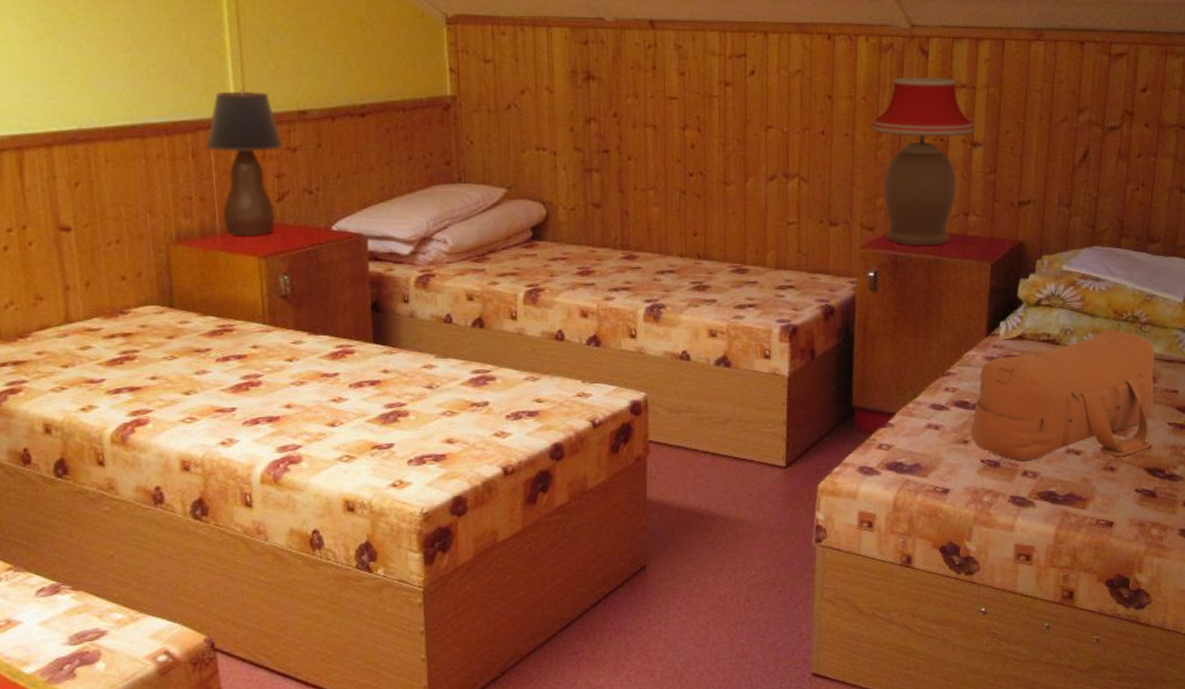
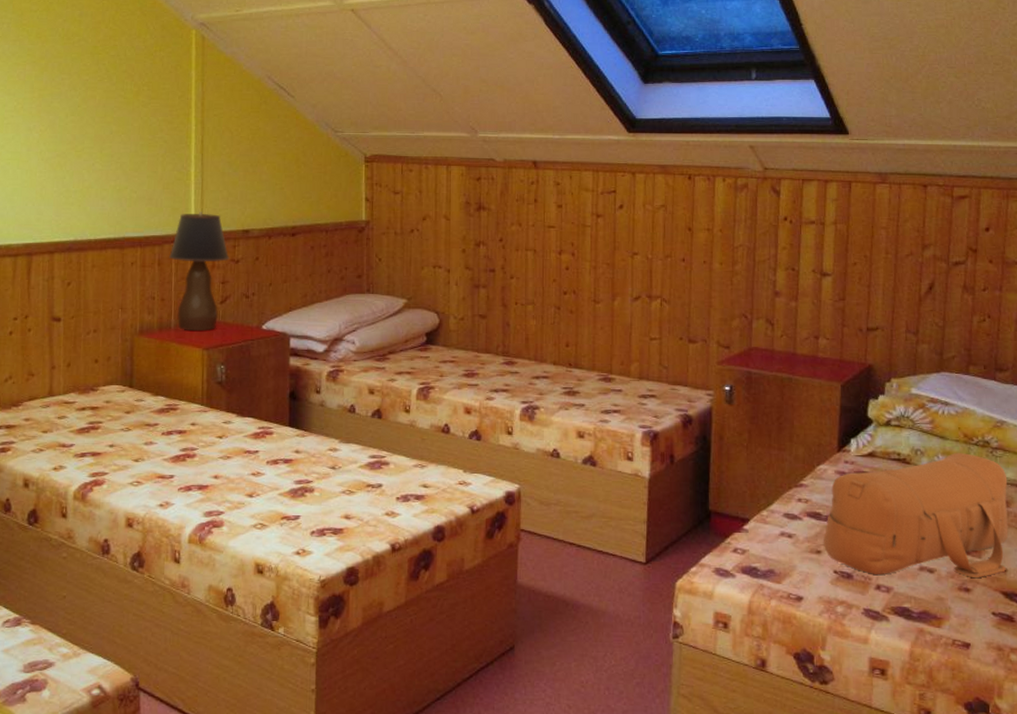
table lamp: present [871,77,976,247] -> none [727,213,825,365]

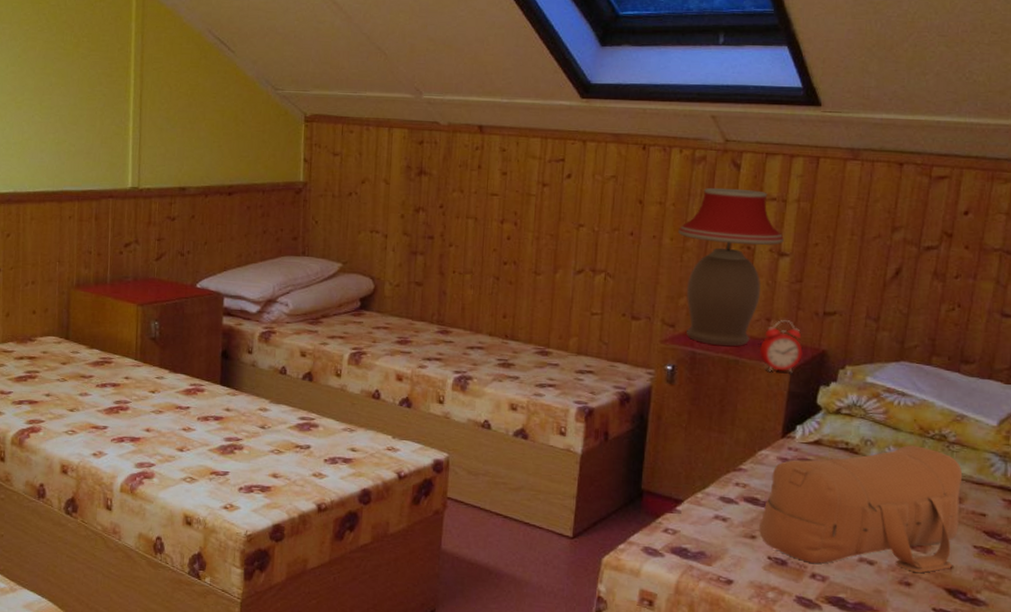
table lamp: present [169,212,230,332] -> none [106,167,166,288]
table lamp: none [727,213,825,365] -> present [678,187,784,347]
alarm clock: none [810,337,851,389] -> present [759,320,803,374]

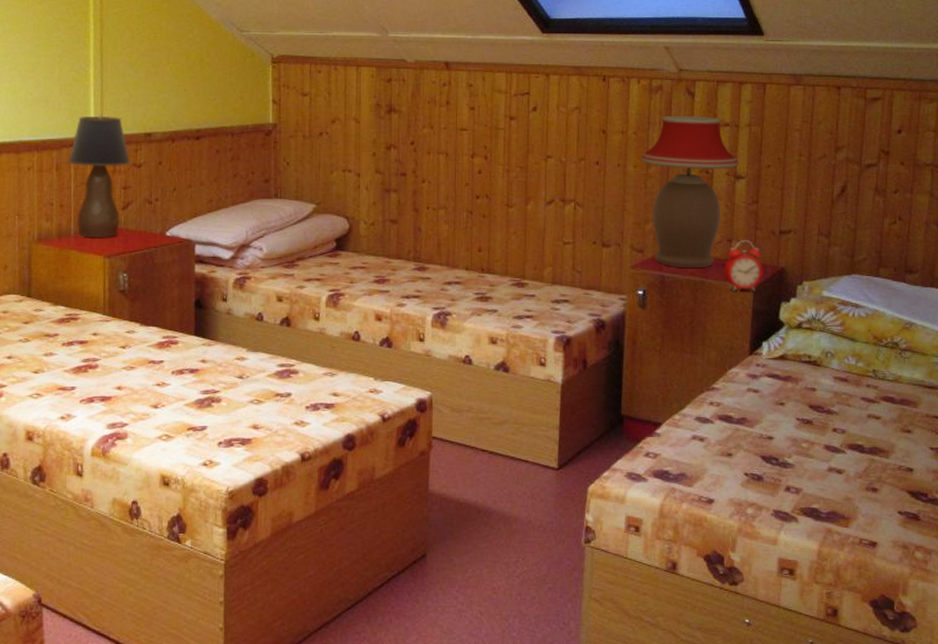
table lamp: none [106,167,166,288] -> present [68,114,131,239]
duffel bag: present [759,445,963,574] -> none [735,355,917,479]

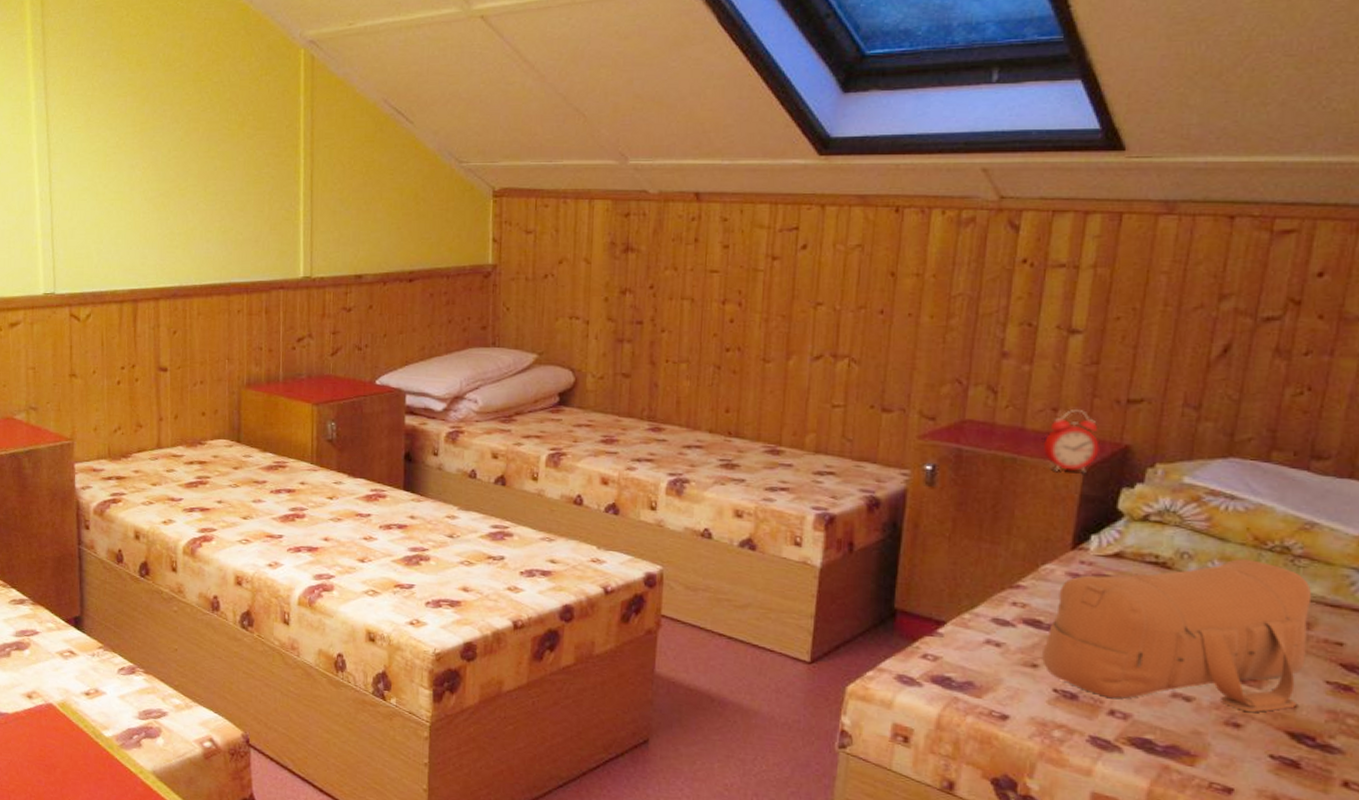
table lamp: present [68,114,131,239] -> none [277,255,341,386]
table lamp: present [641,115,739,269] -> none [940,254,1076,443]
duffel bag: none [735,355,917,479] -> present [1042,559,1312,713]

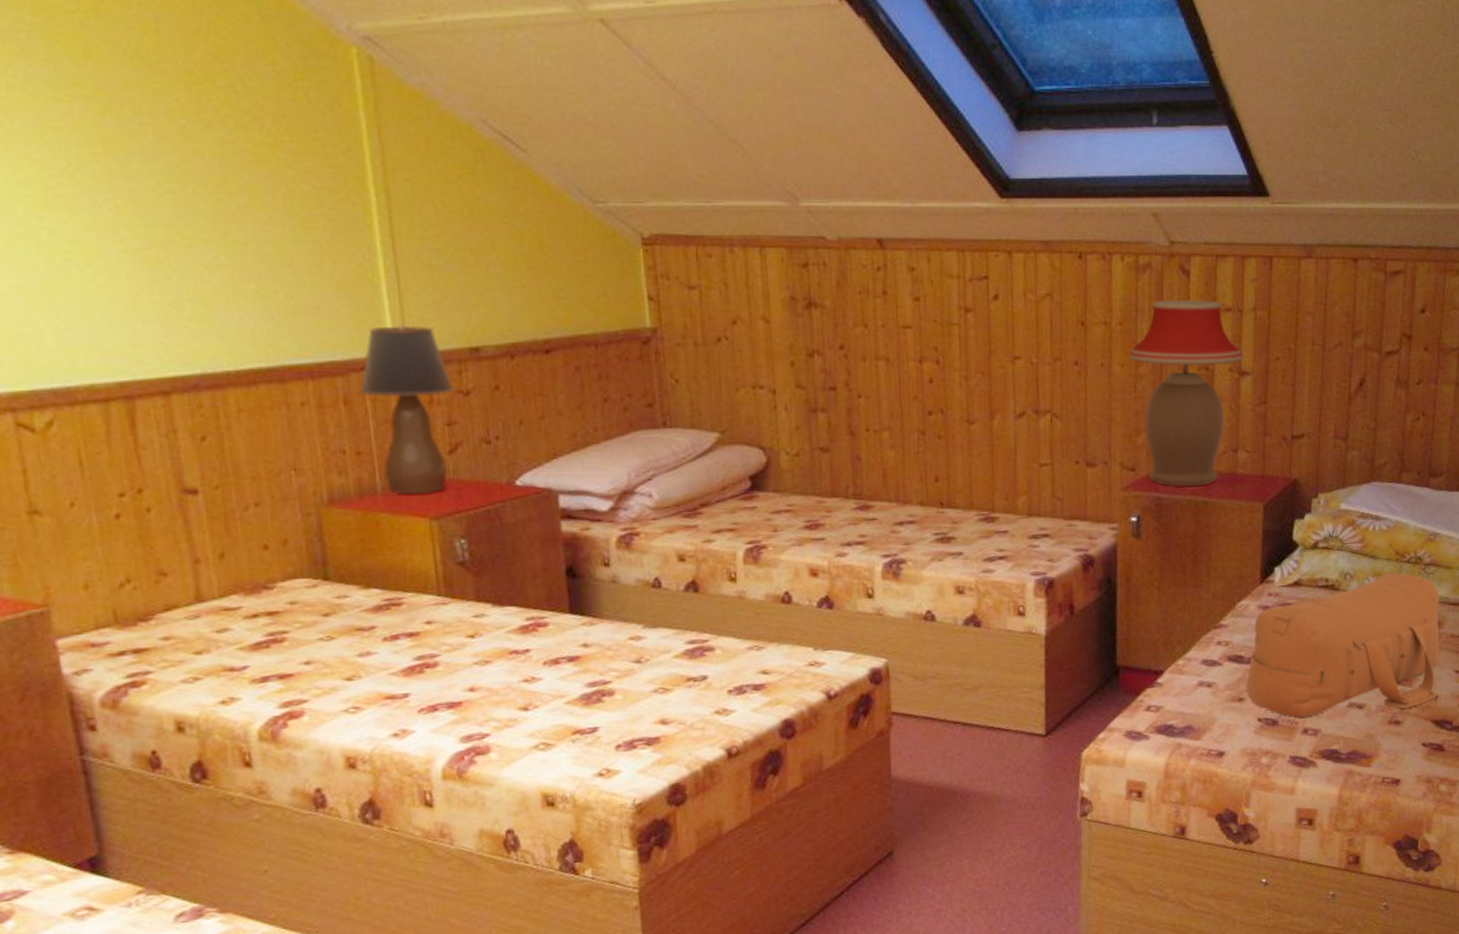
table lamp: none [277,255,341,386] -> present [360,323,455,496]
table lamp: none [940,254,1076,443] -> present [1129,299,1244,487]
alarm clock: present [1042,410,1100,474] -> none [1228,449,1274,511]

